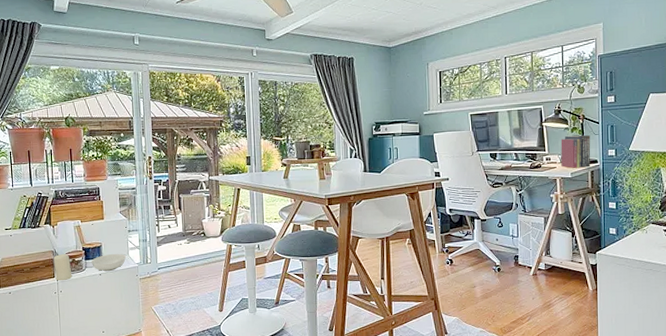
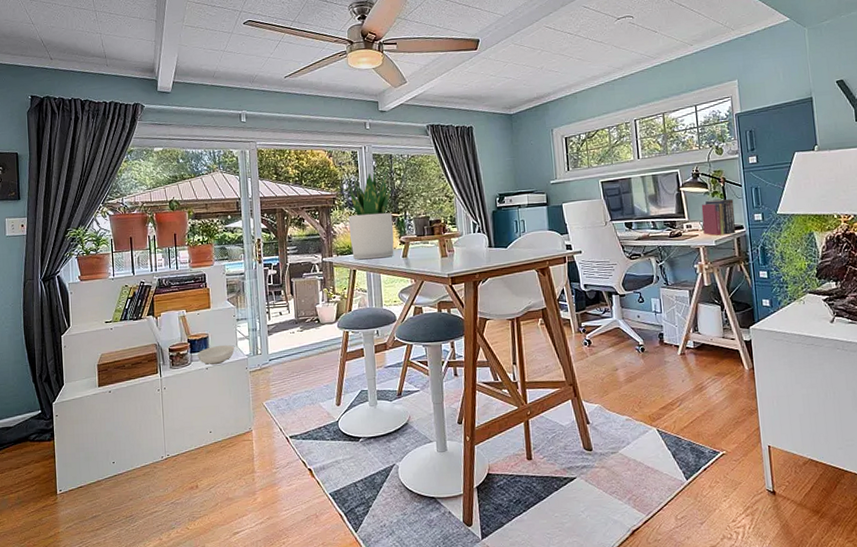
candle: present [53,254,72,281] -> none [156,347,177,377]
planter: none [234,95,277,180] -> present [347,170,394,260]

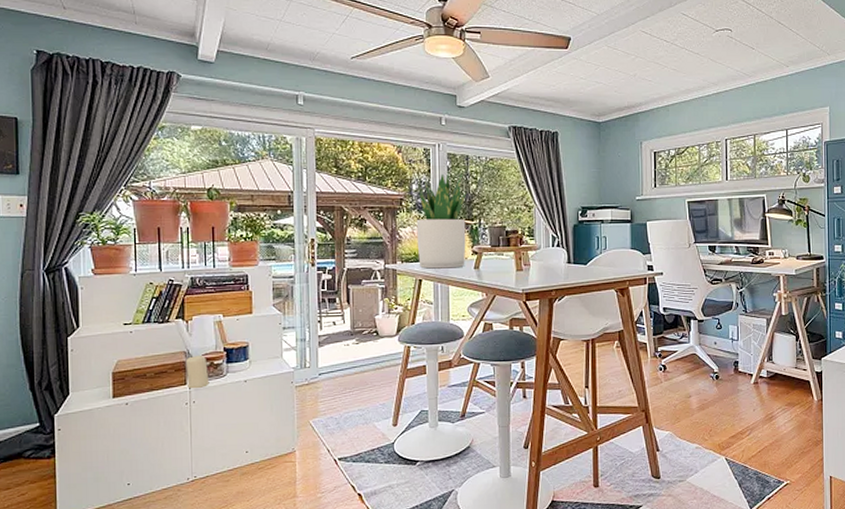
candle: none [156,347,177,377] -> present [185,356,210,389]
bowl: present [197,344,234,365] -> none [234,355,279,378]
books: present [701,199,736,236] -> none [784,228,816,265]

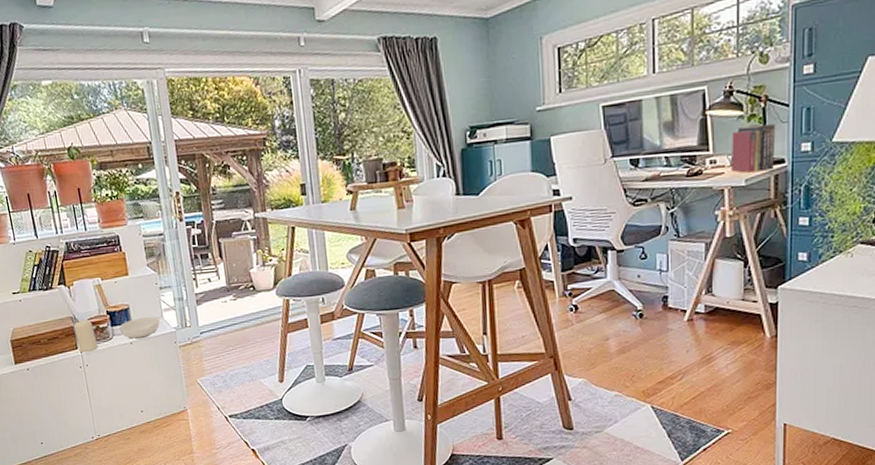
bowl: none [234,355,279,378] -> present [118,316,160,340]
planter: present [416,171,466,269] -> none [279,100,340,215]
books: none [784,228,816,265] -> present [731,123,776,173]

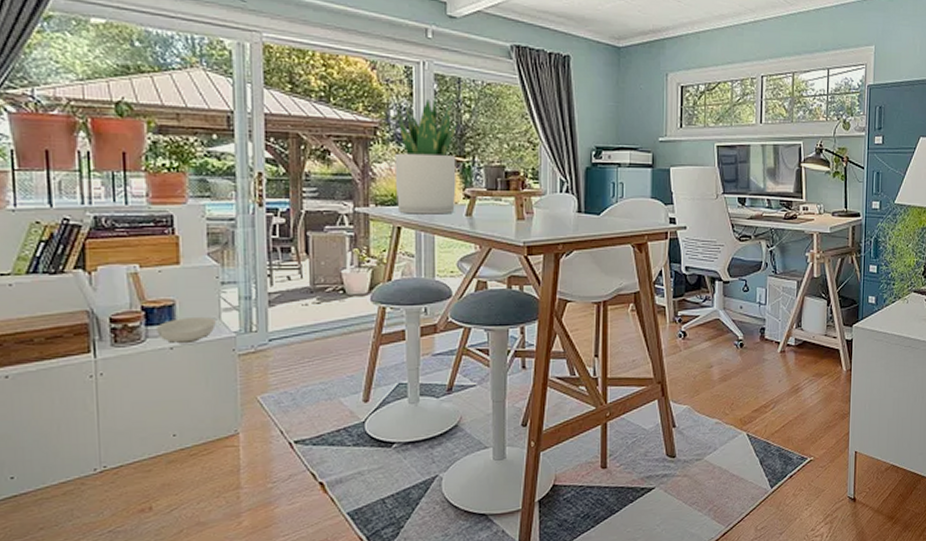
candle: present [73,320,99,353] -> none [88,316,122,358]
planter: none [279,100,340,215] -> present [394,95,457,215]
books: present [731,123,776,173] -> none [820,181,854,222]

